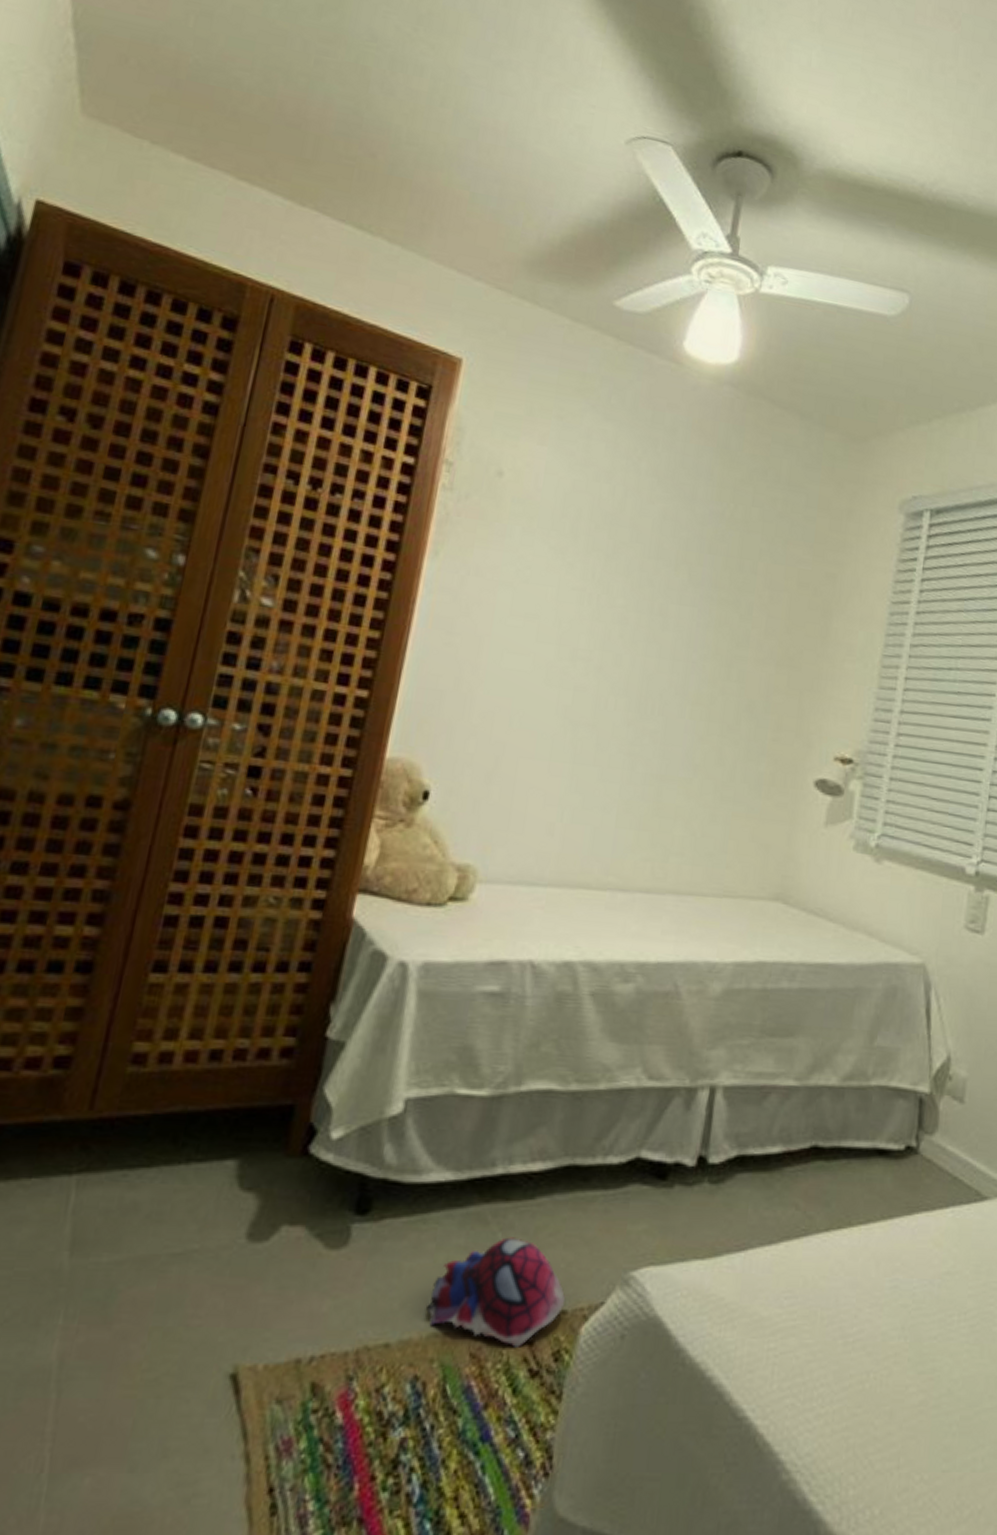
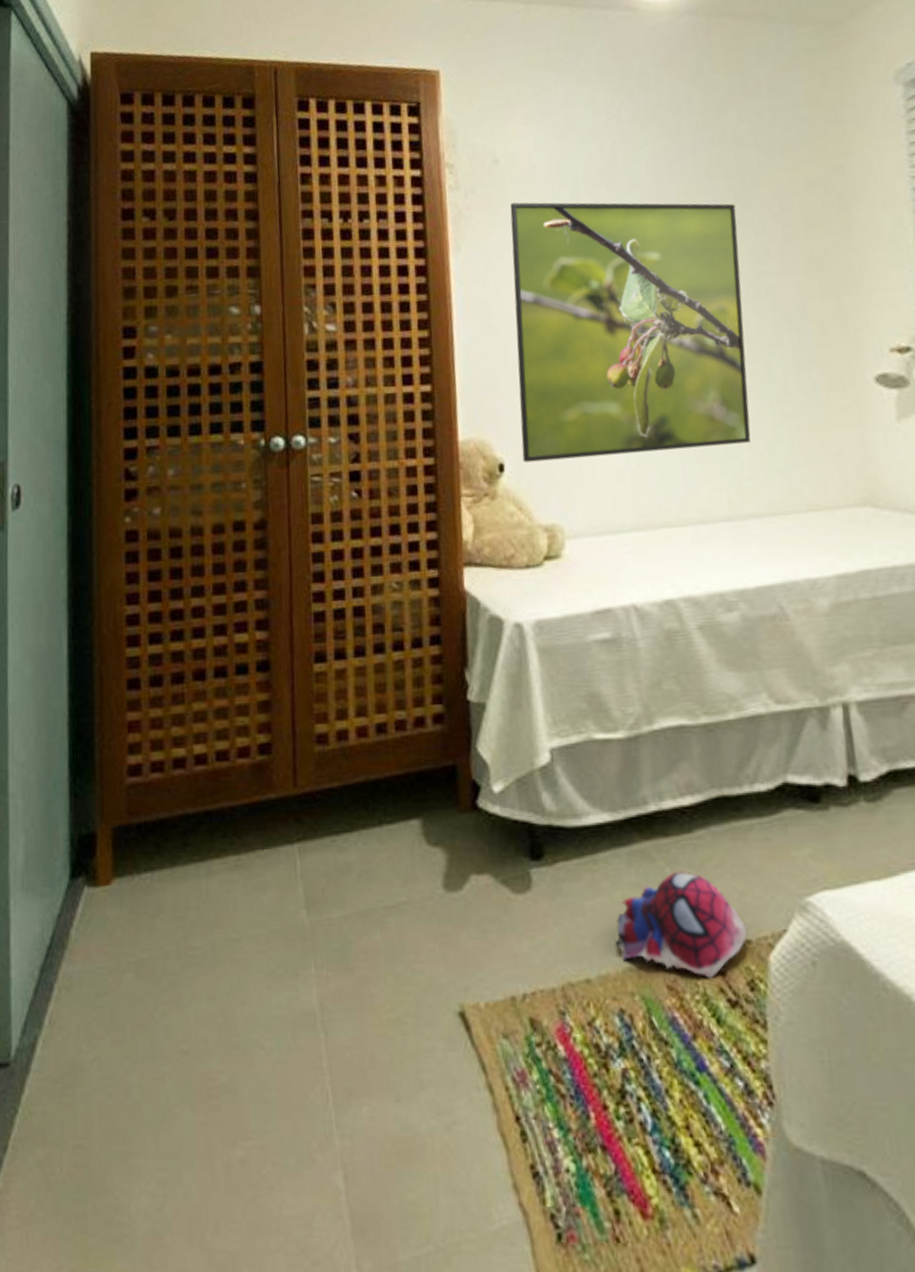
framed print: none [451,521,729,820] -> present [510,202,751,463]

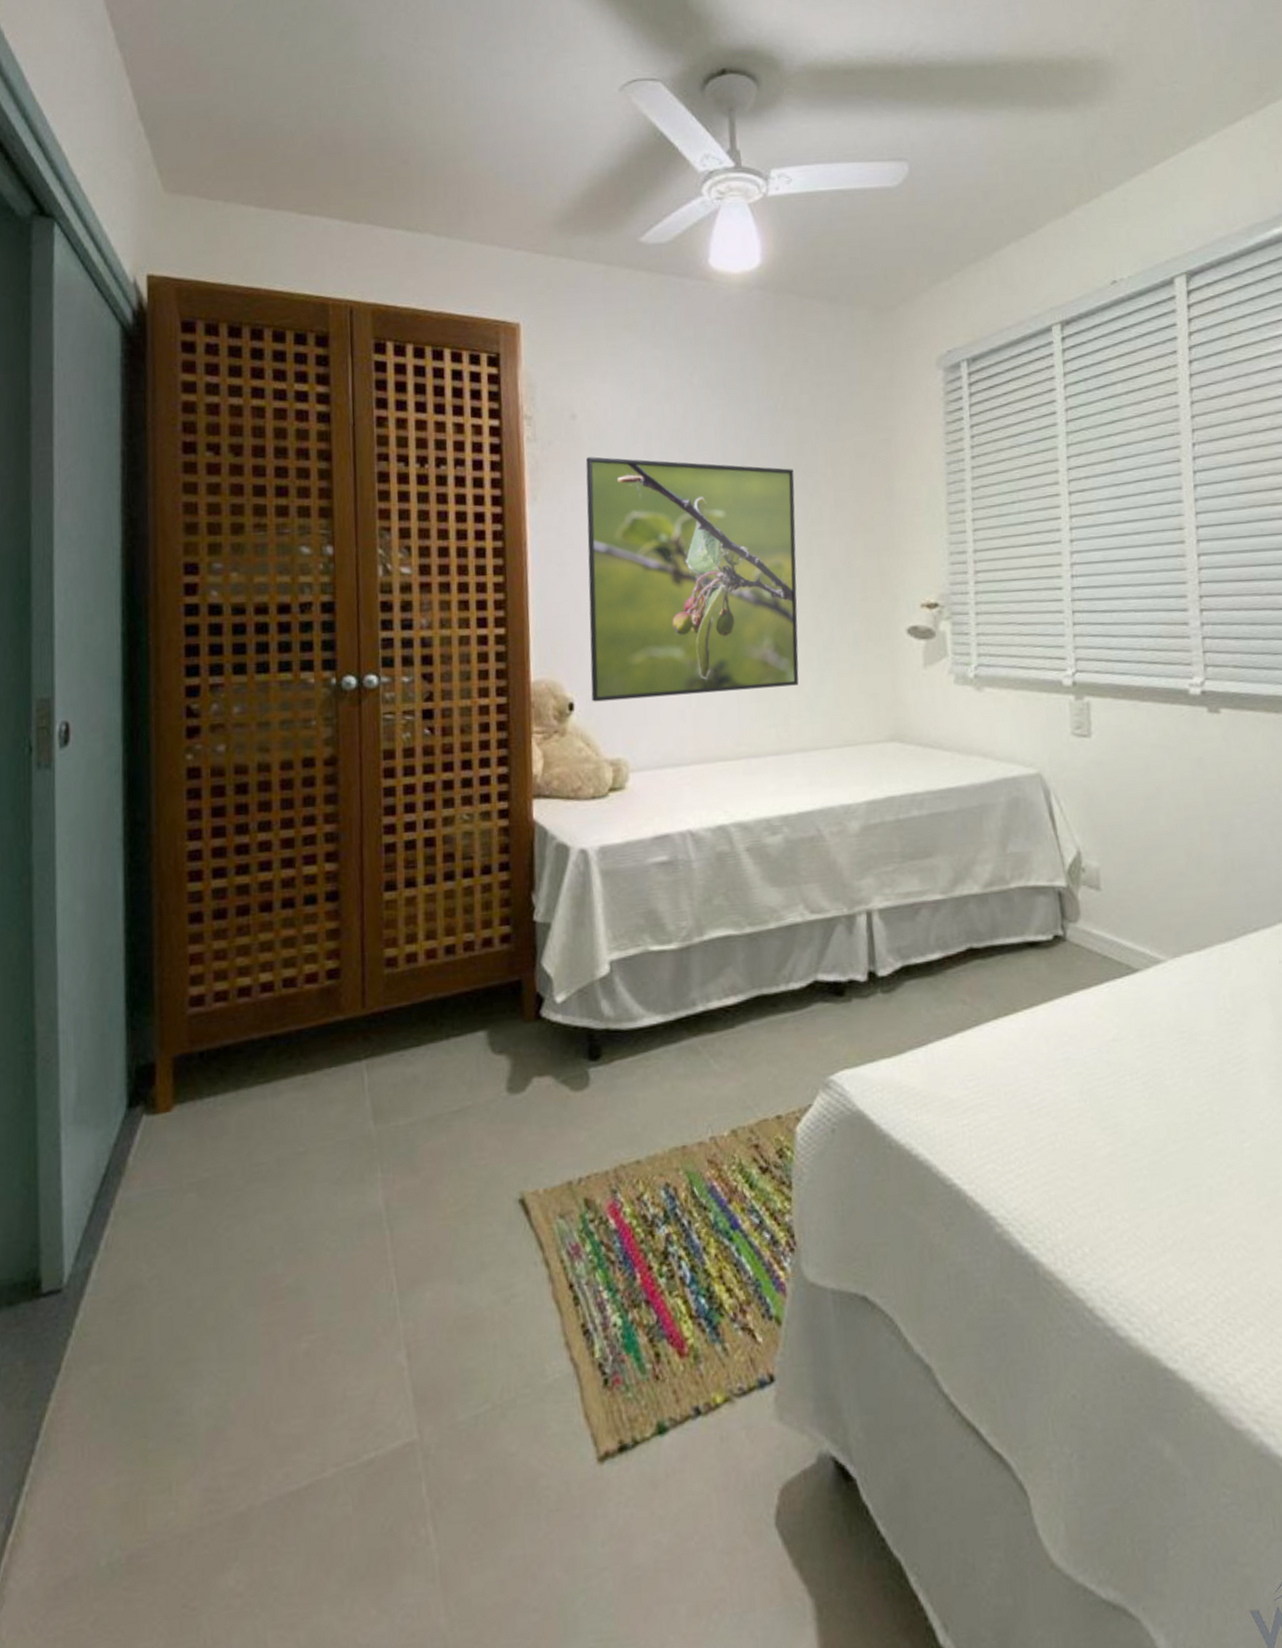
plush toy: present [616,871,747,979] -> none [664,1061,778,1151]

